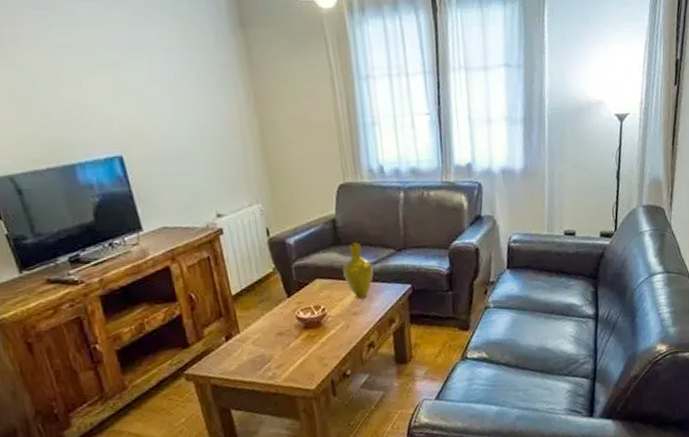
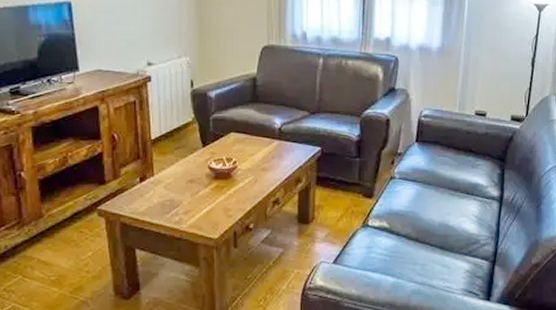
vase: present [343,242,374,299] -> none [258,102,287,155]

